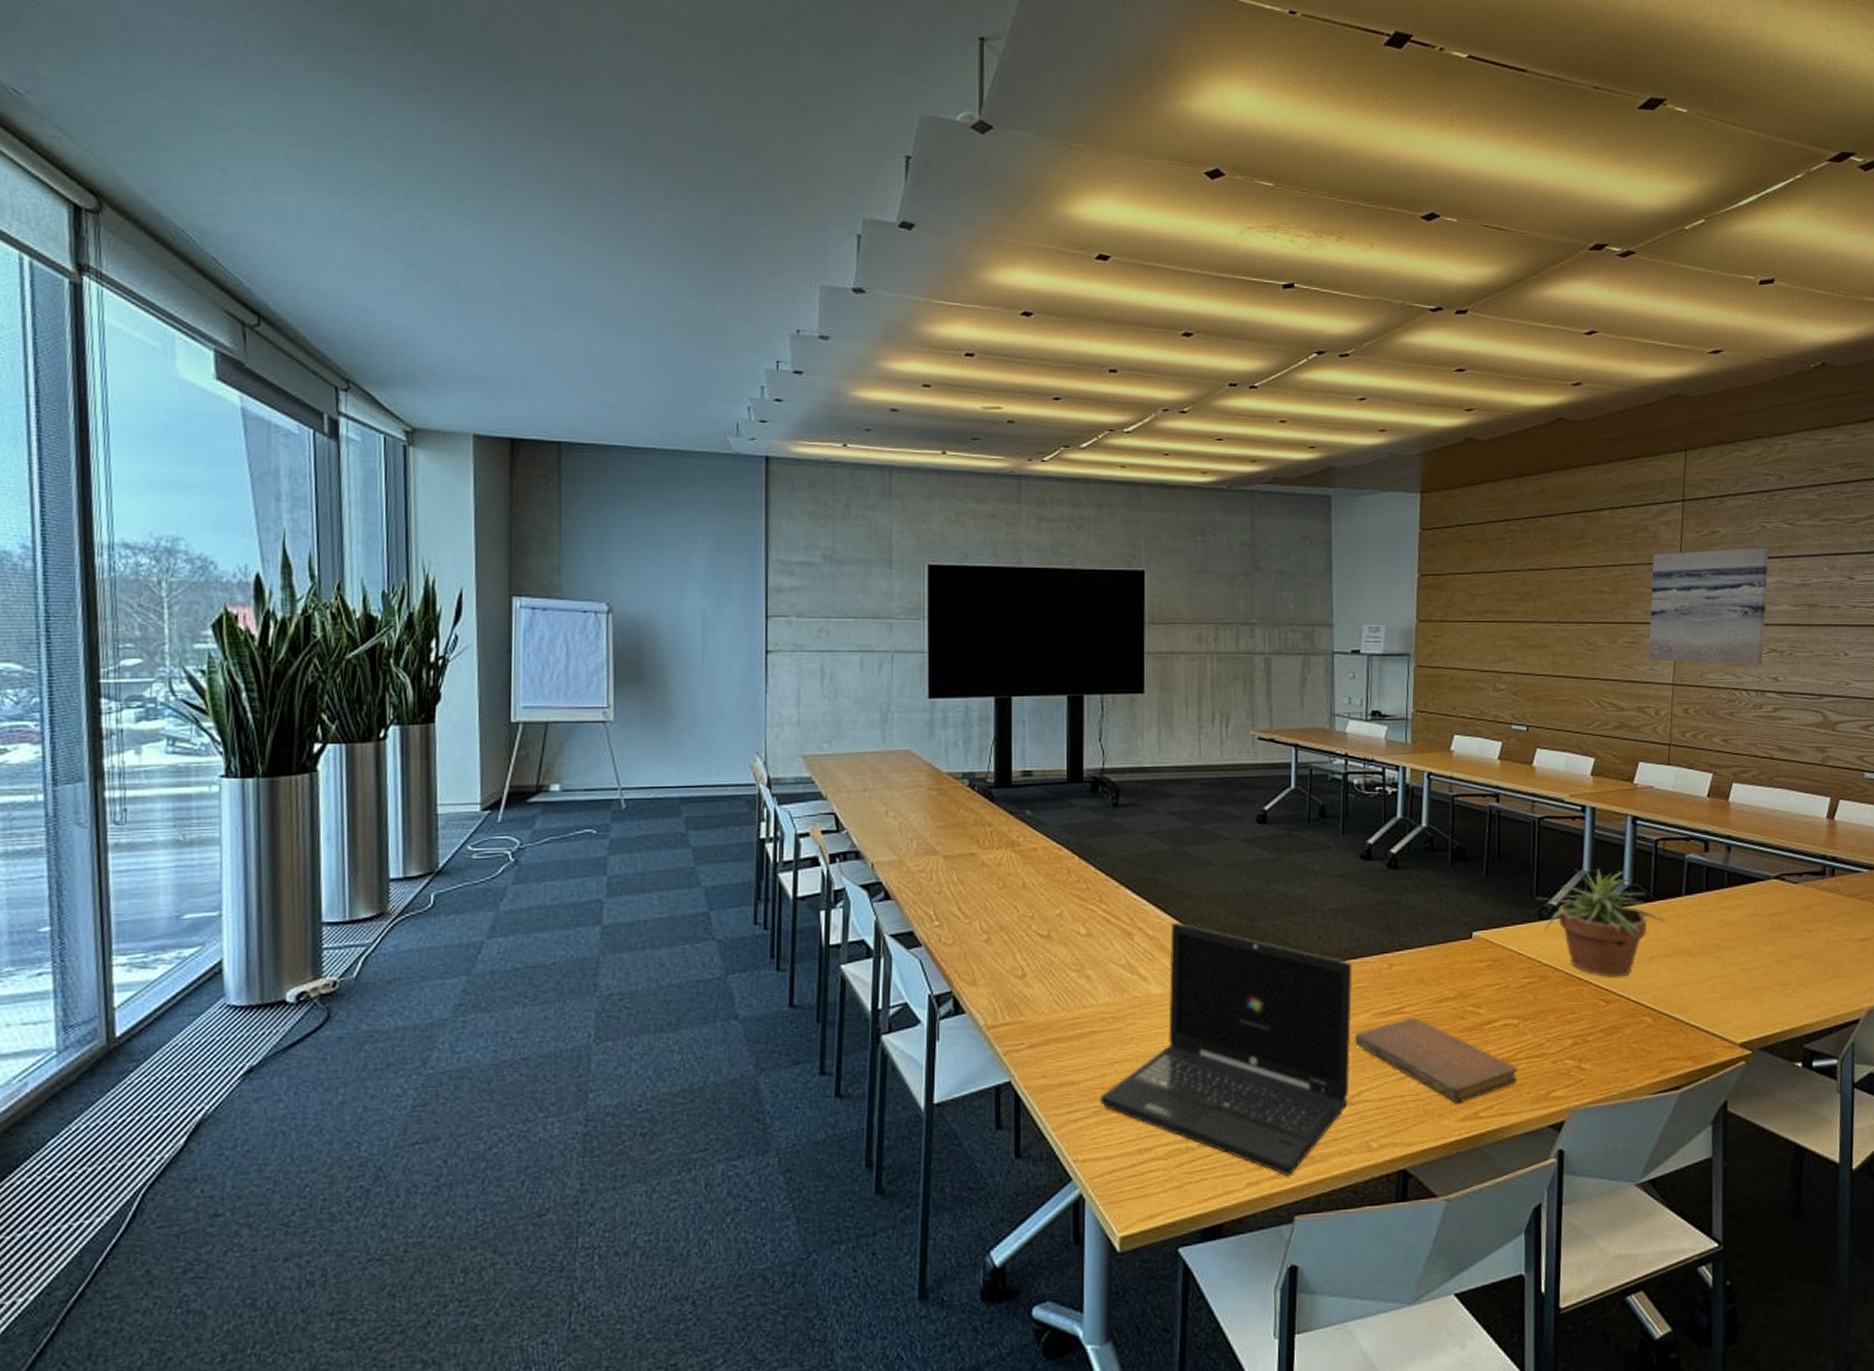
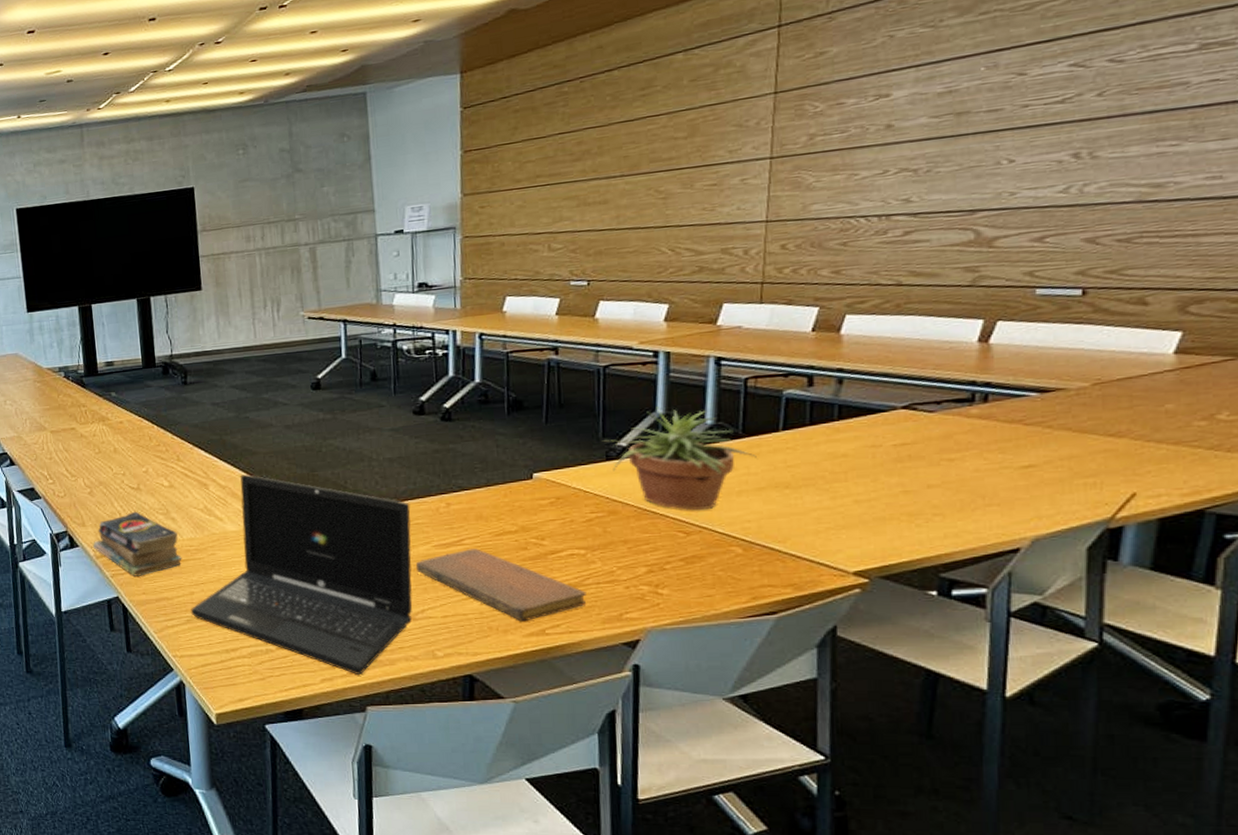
book: none [983,966,1095,1054] -> present [92,511,182,576]
wall art: present [1648,547,1769,666] -> none [734,58,899,201]

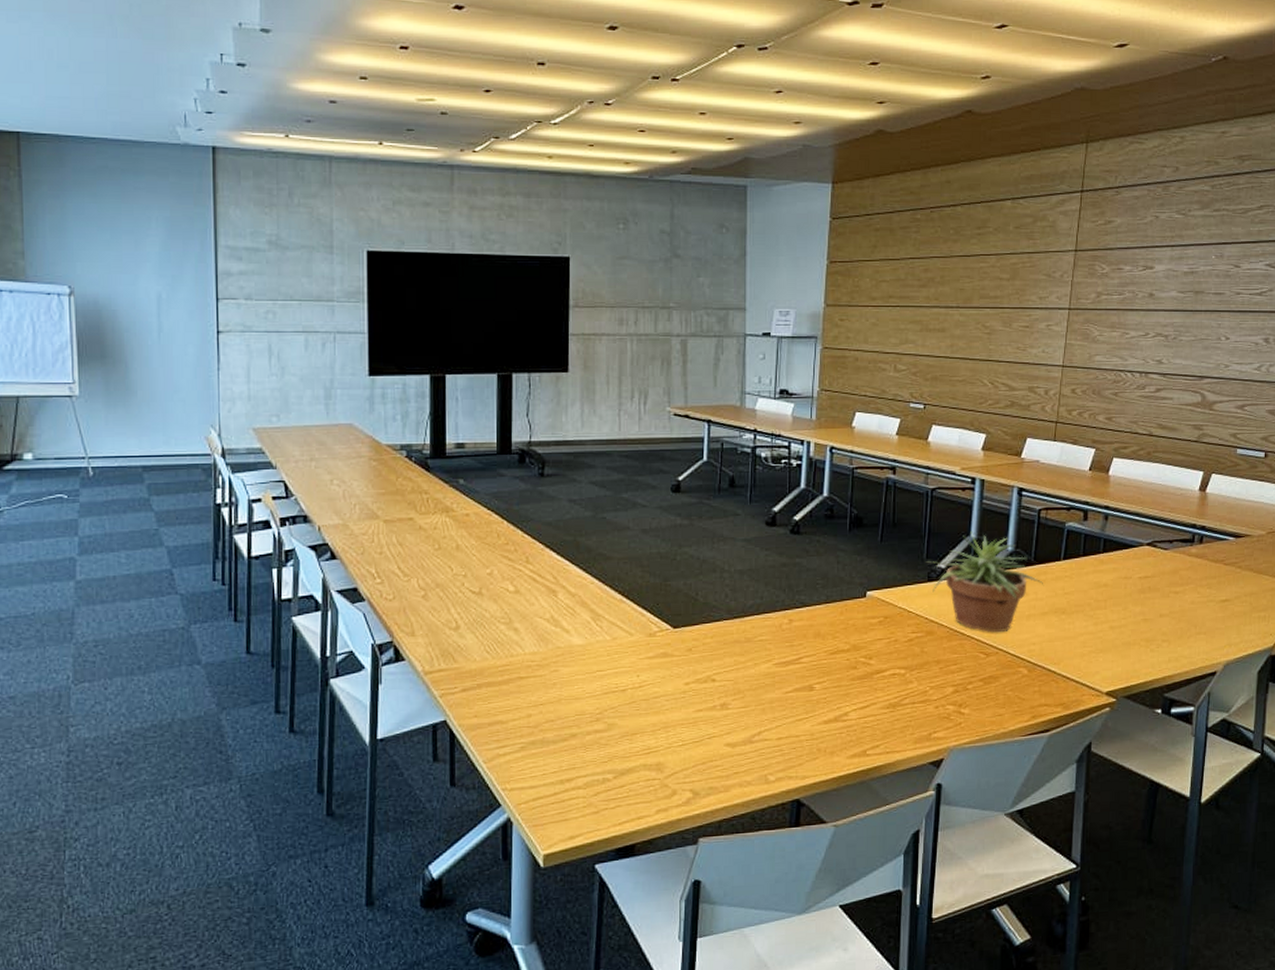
book: present [92,511,182,576] -> none [421,619,522,696]
laptop: present [191,474,413,674] -> none [526,581,756,803]
notebook: present [415,549,586,622] -> none [756,667,903,743]

